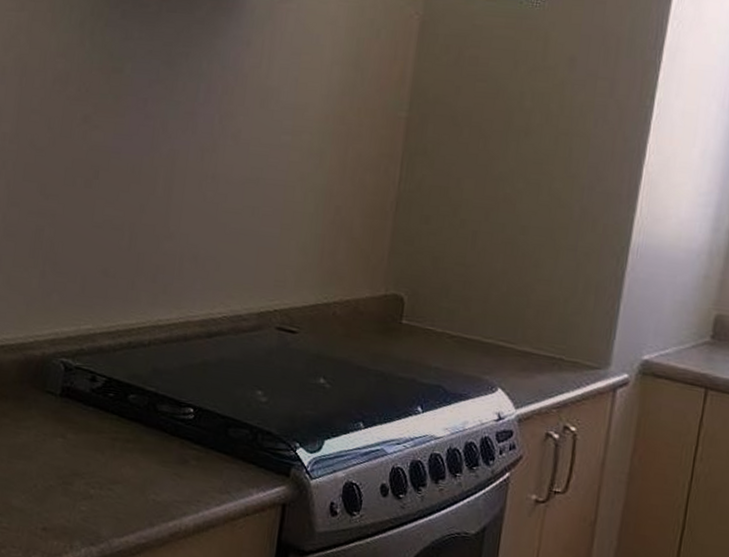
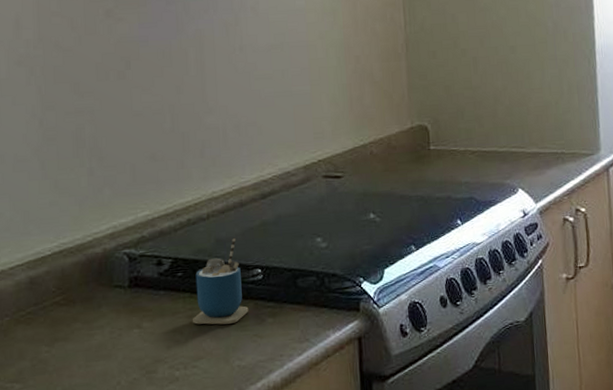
cup: none [116,371,174,457] -> present [193,238,249,325]

